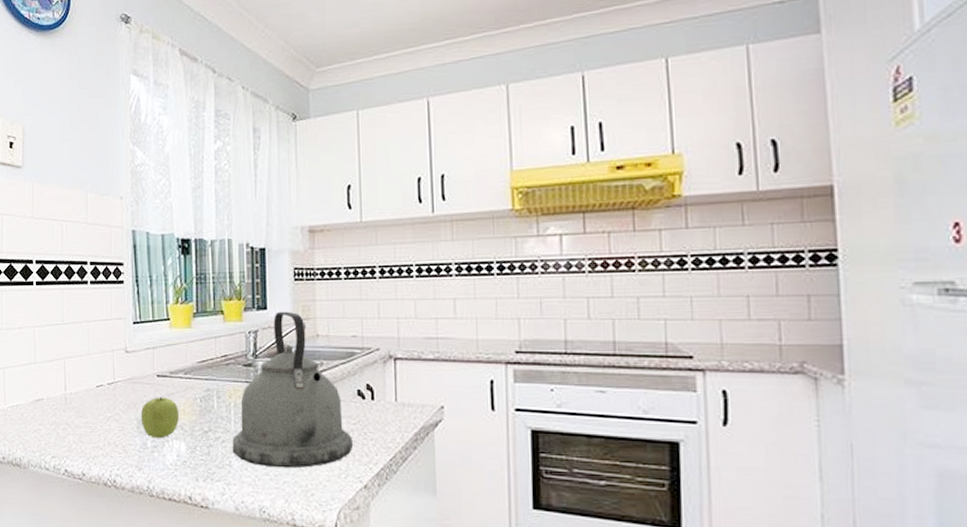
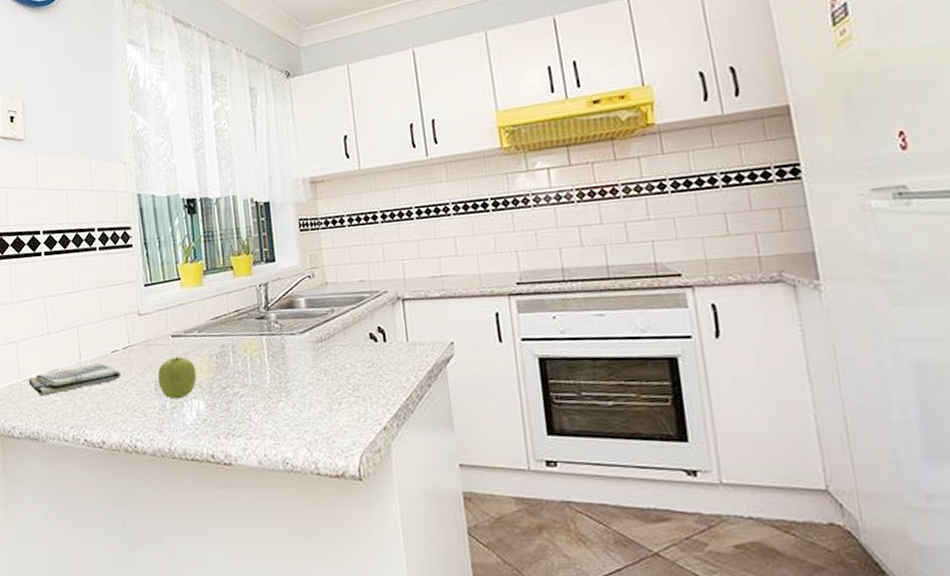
dish towel: none [14,395,105,424] -> present [28,362,121,397]
kettle: present [232,311,354,469] -> none [250,261,370,418]

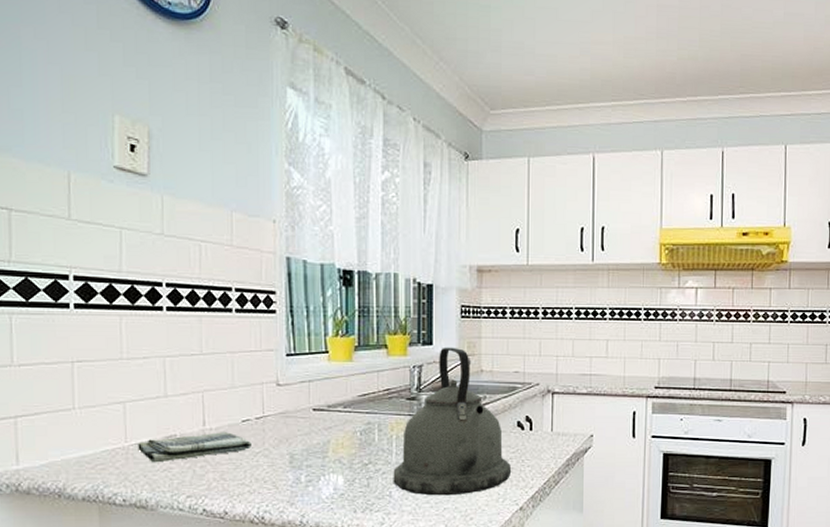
fruit: present [157,356,196,399] -> none [293,431,336,473]
kettle: none [250,261,370,418] -> present [393,347,512,496]

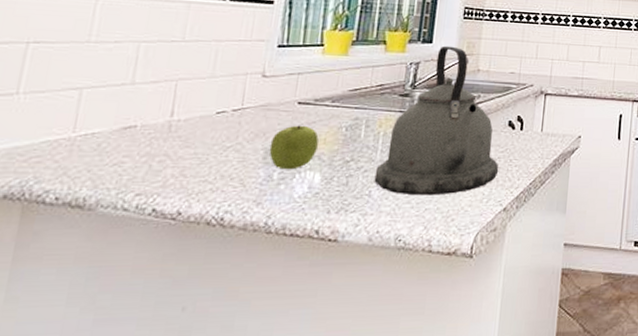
dish towel: present [138,431,252,463] -> none [86,123,224,156]
fruit: none [293,431,336,473] -> present [269,125,319,170]

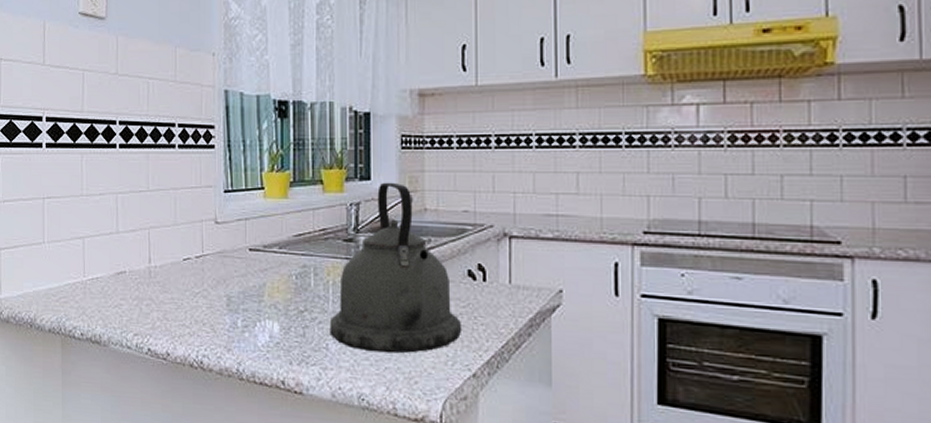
fruit: present [269,125,319,170] -> none [231,272,272,318]

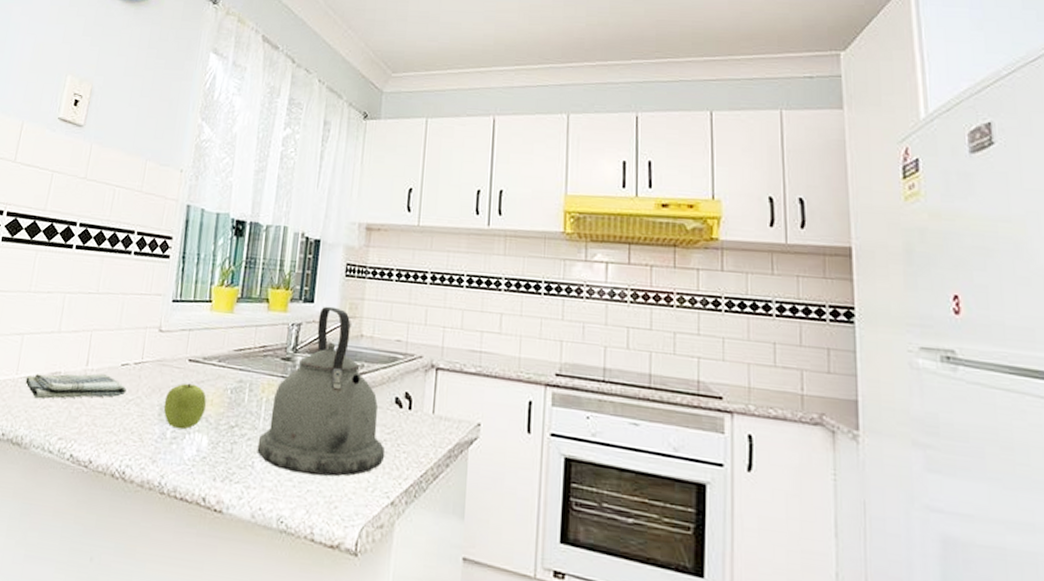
dish towel: none [94,269,192,299] -> present [25,373,127,399]
fruit: none [231,272,272,318] -> present [163,383,207,430]

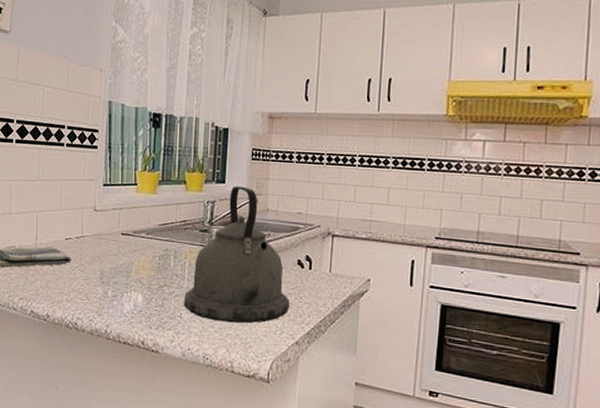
fruit: present [163,383,207,430] -> none [103,252,139,290]

